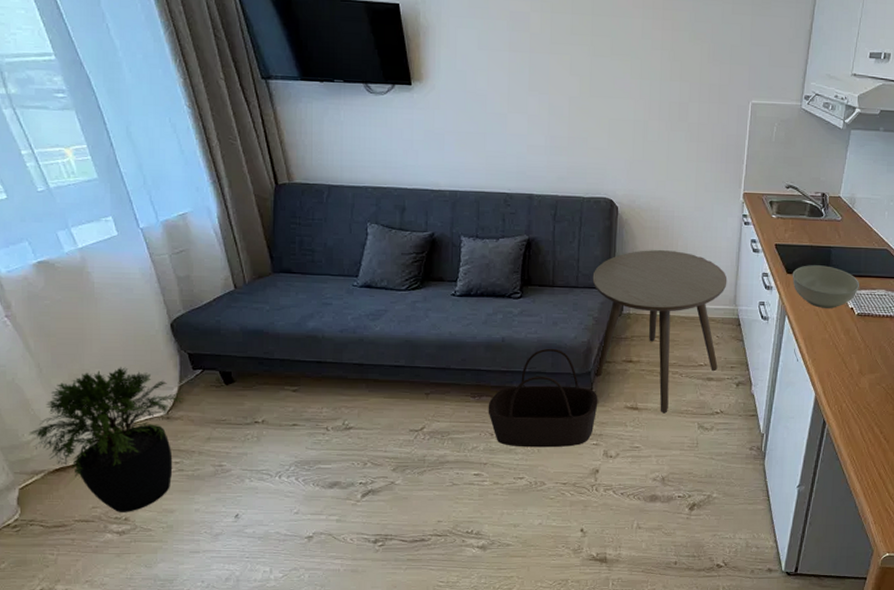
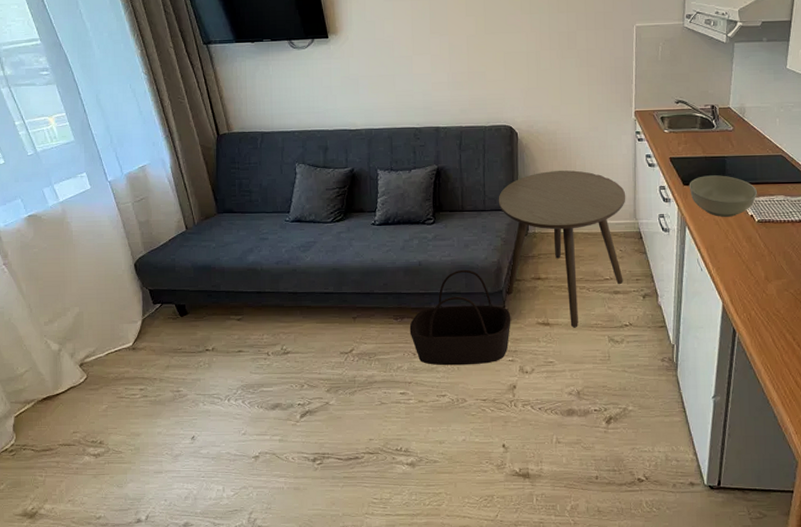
potted plant: present [30,367,183,512] -> none [23,304,146,436]

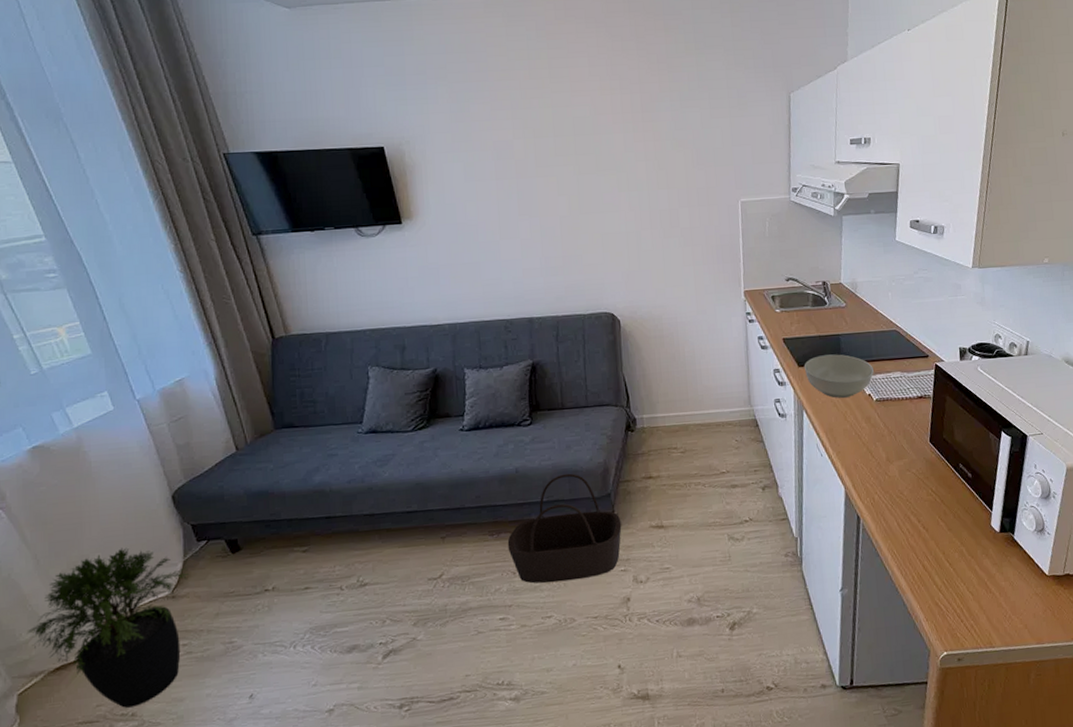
potted plant: none [23,304,146,436] -> present [28,547,188,708]
side table: present [498,170,626,328] -> none [601,357,741,529]

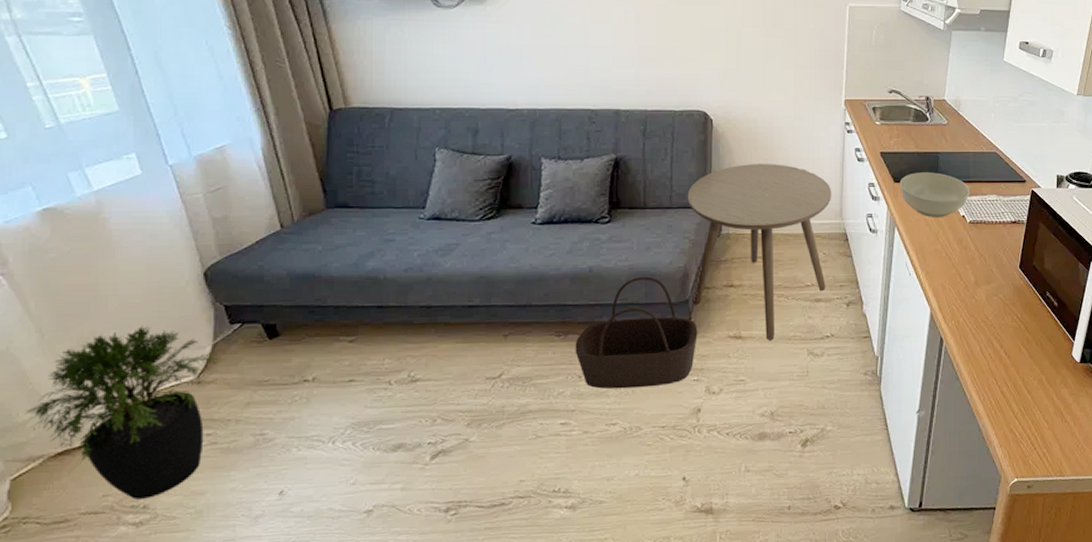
side table: none [601,357,741,529] -> present [687,164,832,341]

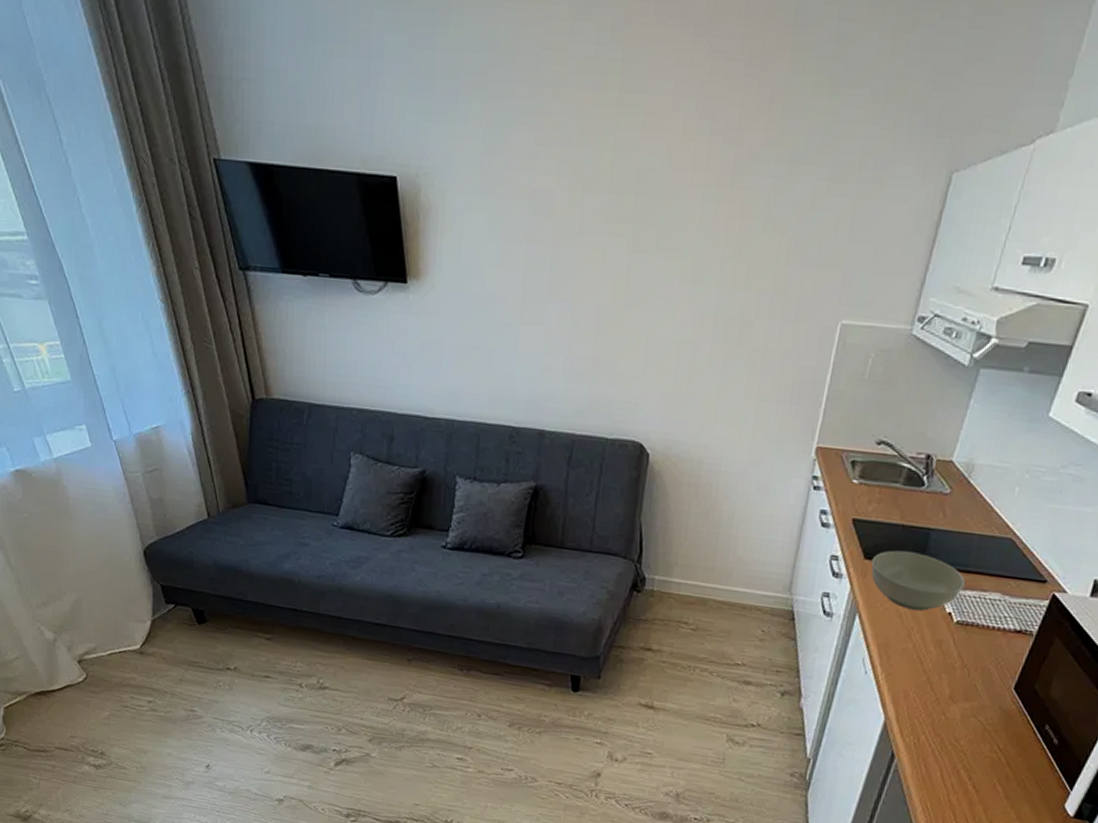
potted plant: present [27,326,218,499] -> none [12,592,156,747]
basket: present [575,276,698,389] -> none [476,622,606,742]
side table: present [687,164,832,341] -> none [603,512,783,718]

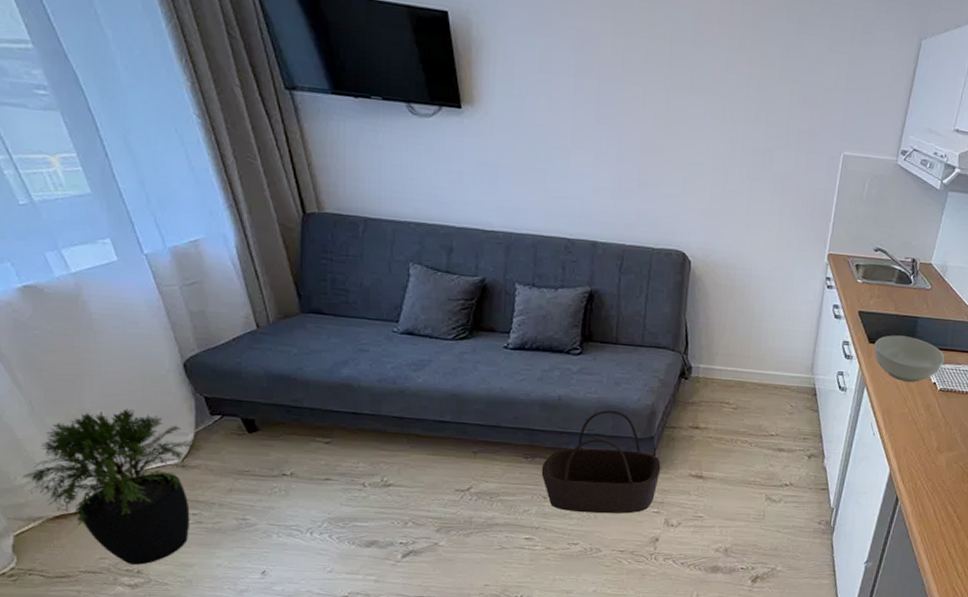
potted plant: none [12,592,156,747] -> present [23,408,200,565]
basket: none [476,622,606,742] -> present [541,409,661,514]

